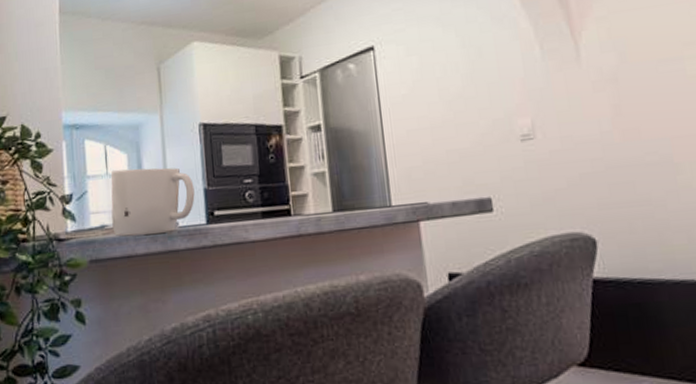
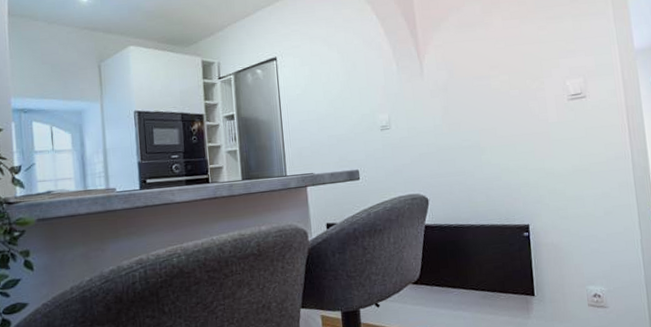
mug: present [110,167,195,237] -> none [56,145,130,200]

